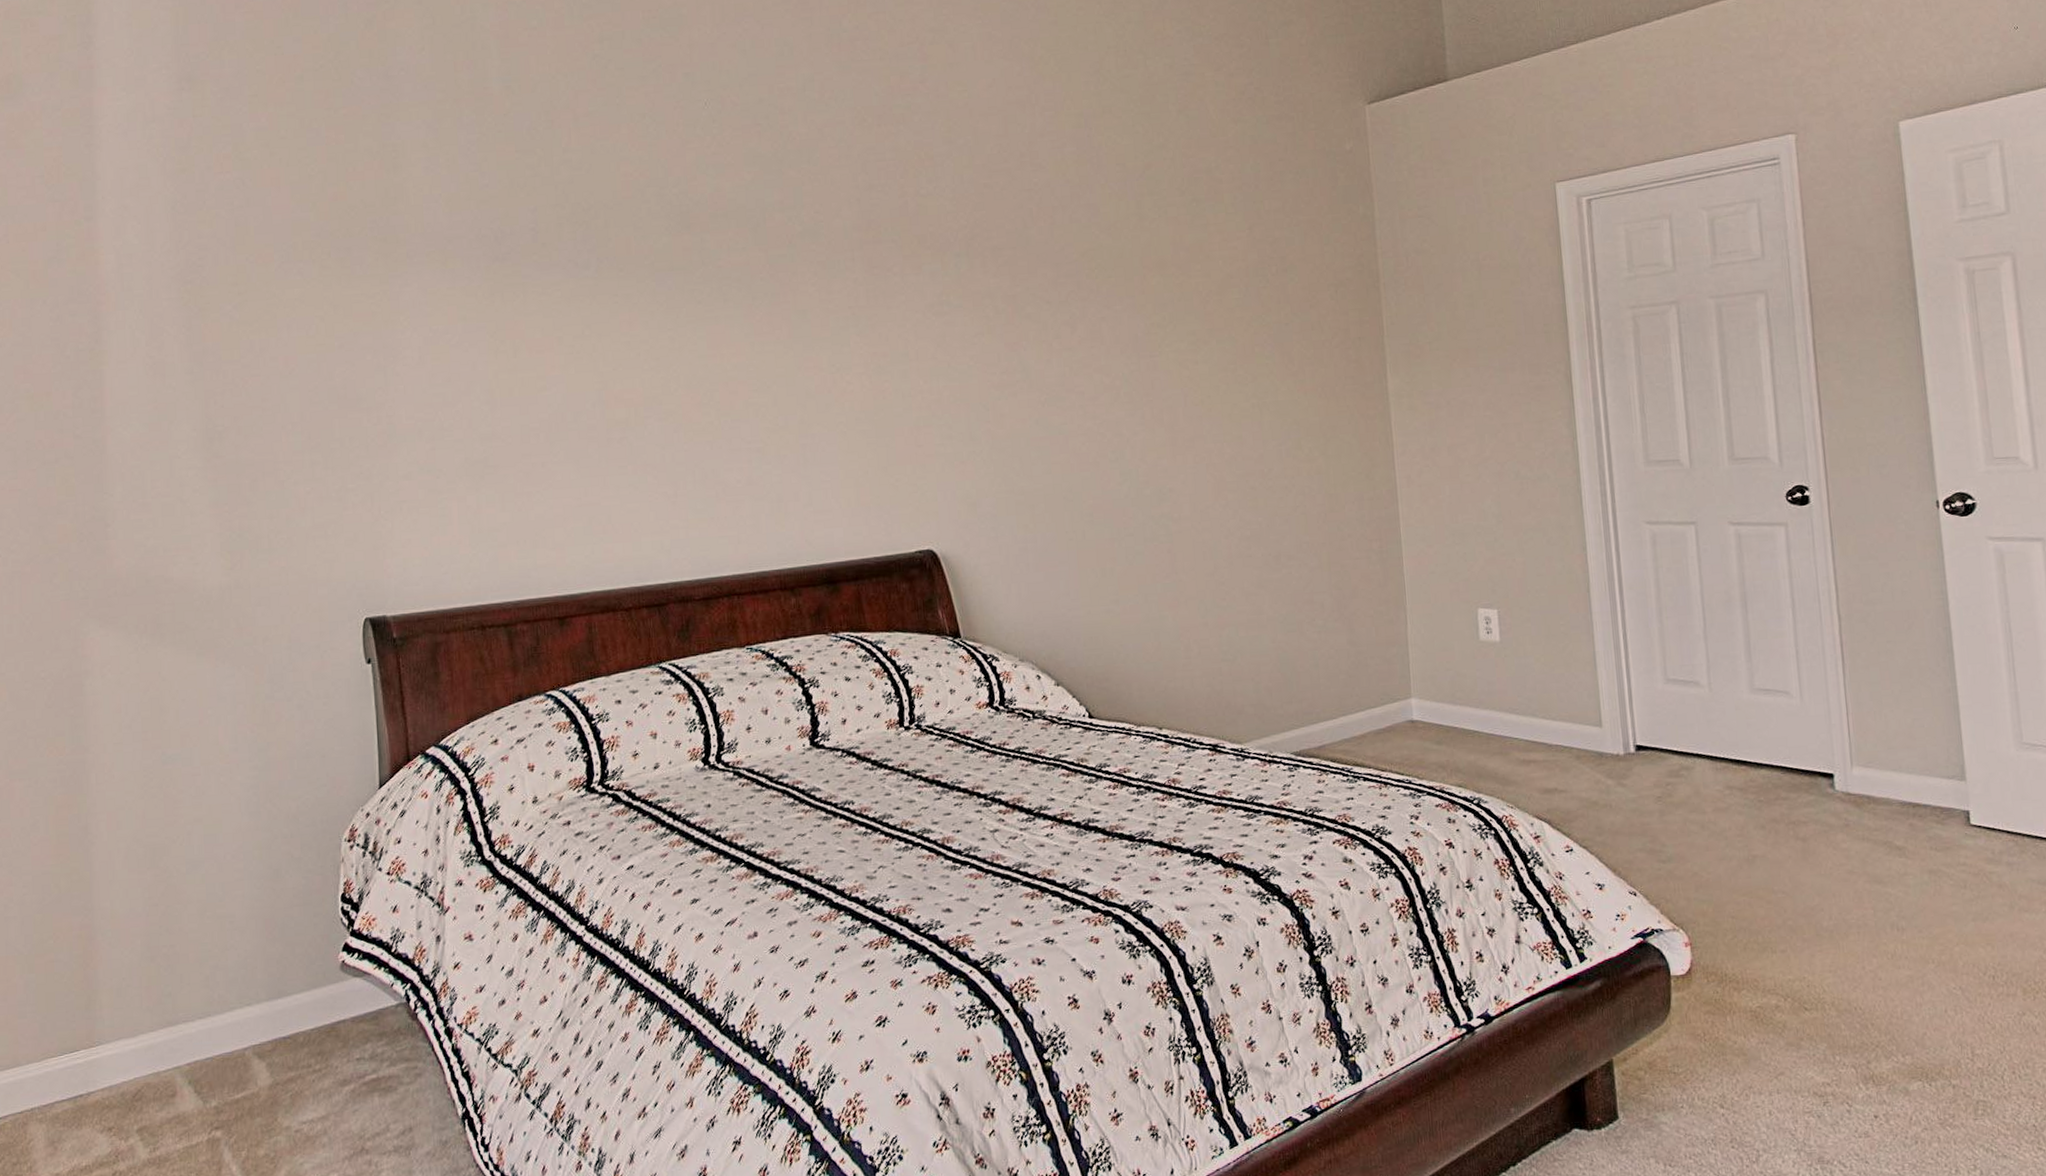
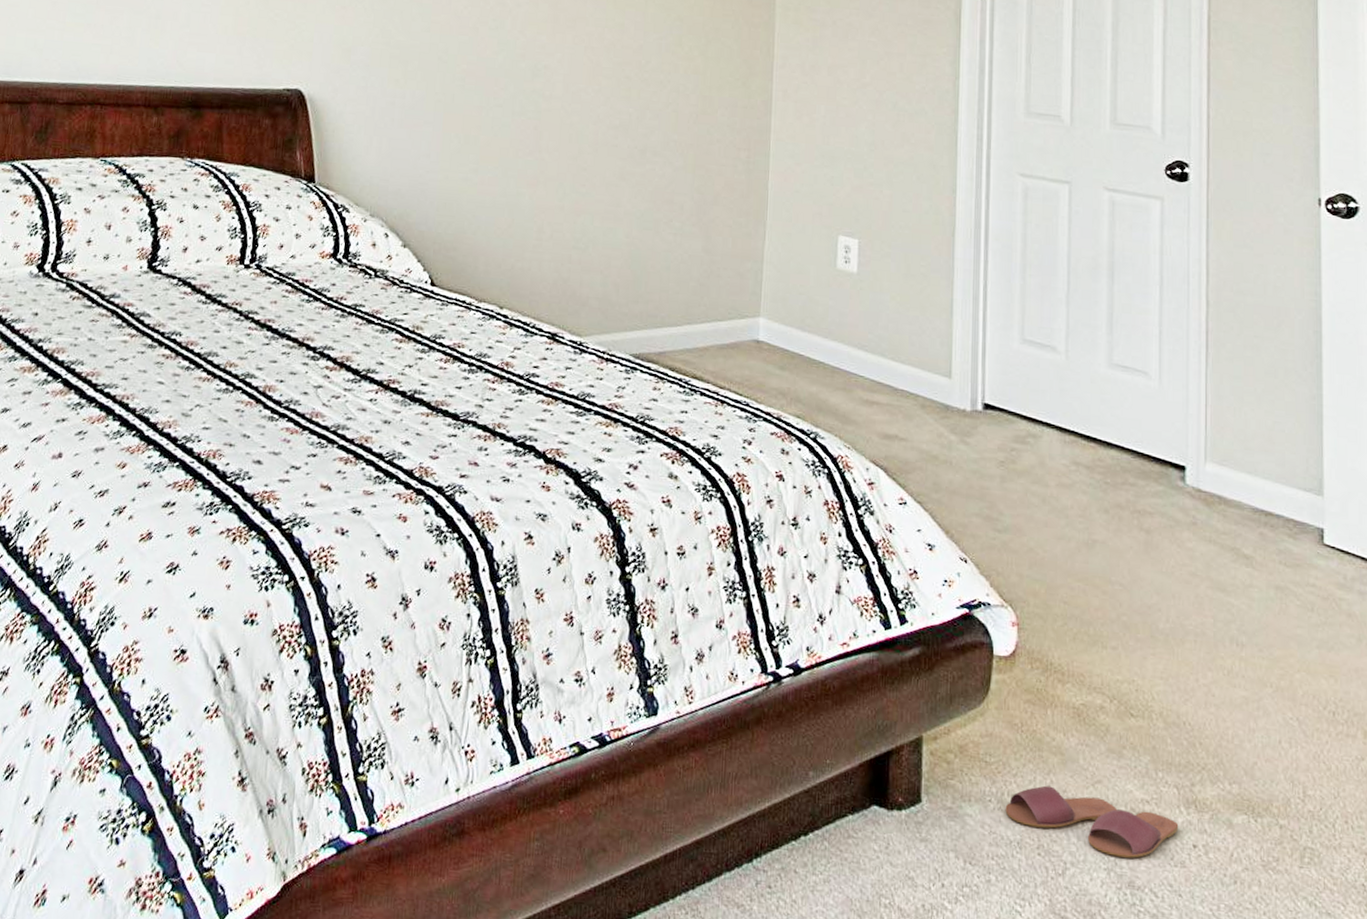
slippers: none [1697,1085,1860,1138] -> present [1005,785,1179,858]

